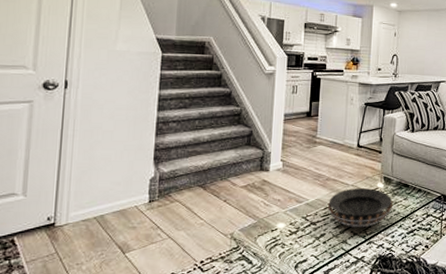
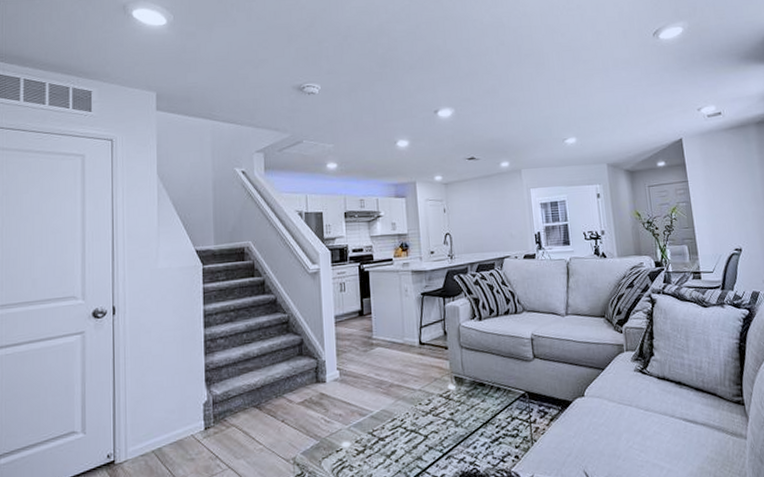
decorative bowl: present [327,188,395,227] -> none [394,391,471,440]

